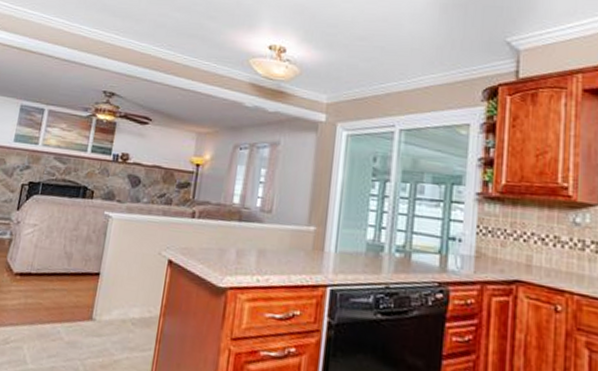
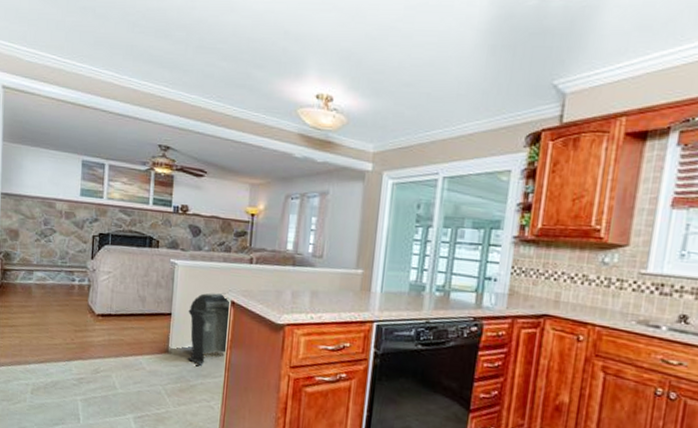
trash can: none [113,250,166,336] -> present [187,293,229,366]

